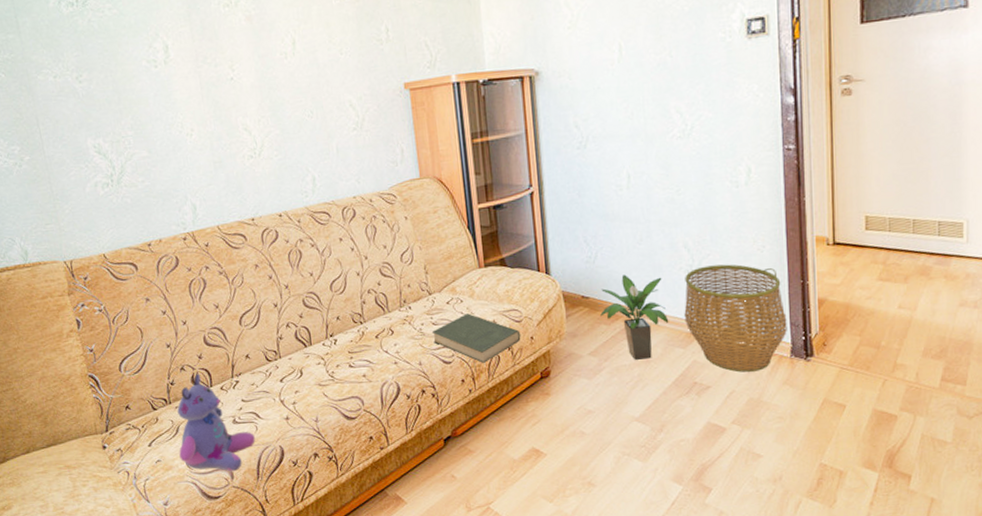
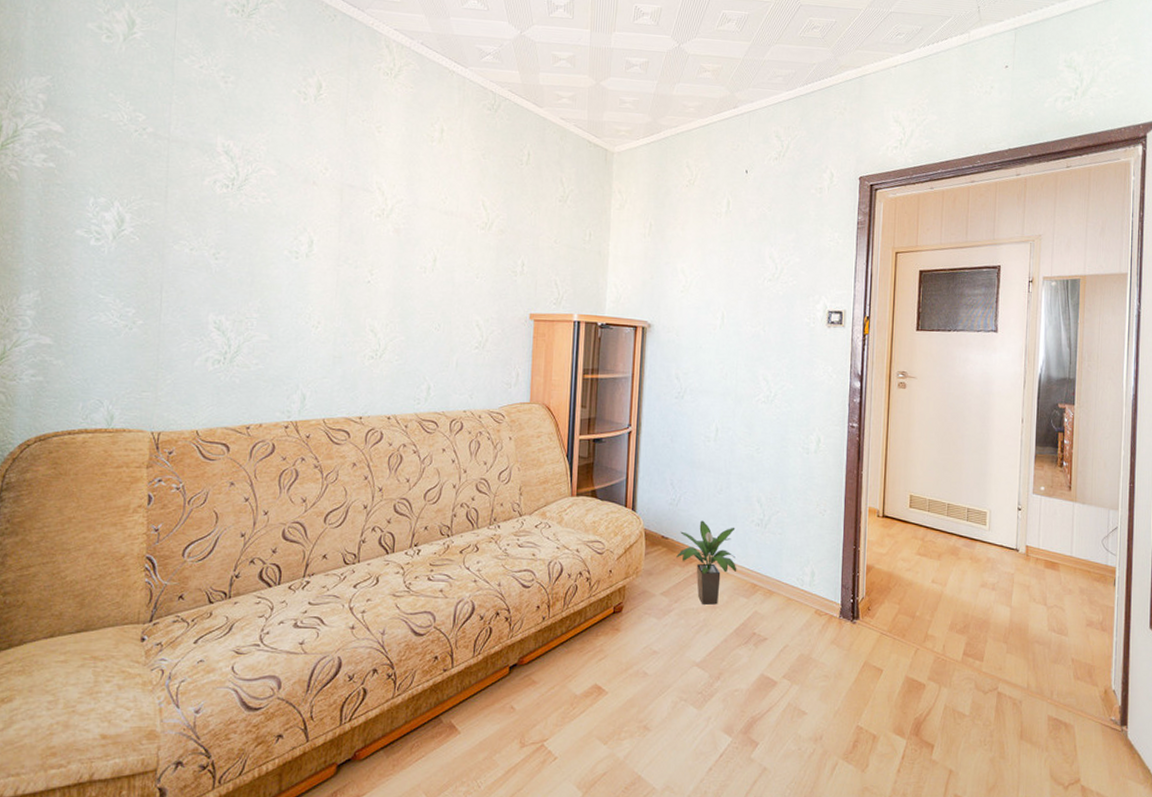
toy: present [177,373,256,472] -> none [226,569,314,681]
book: present [432,313,521,363] -> none [516,539,601,591]
basket: present [684,264,787,372] -> none [751,522,839,628]

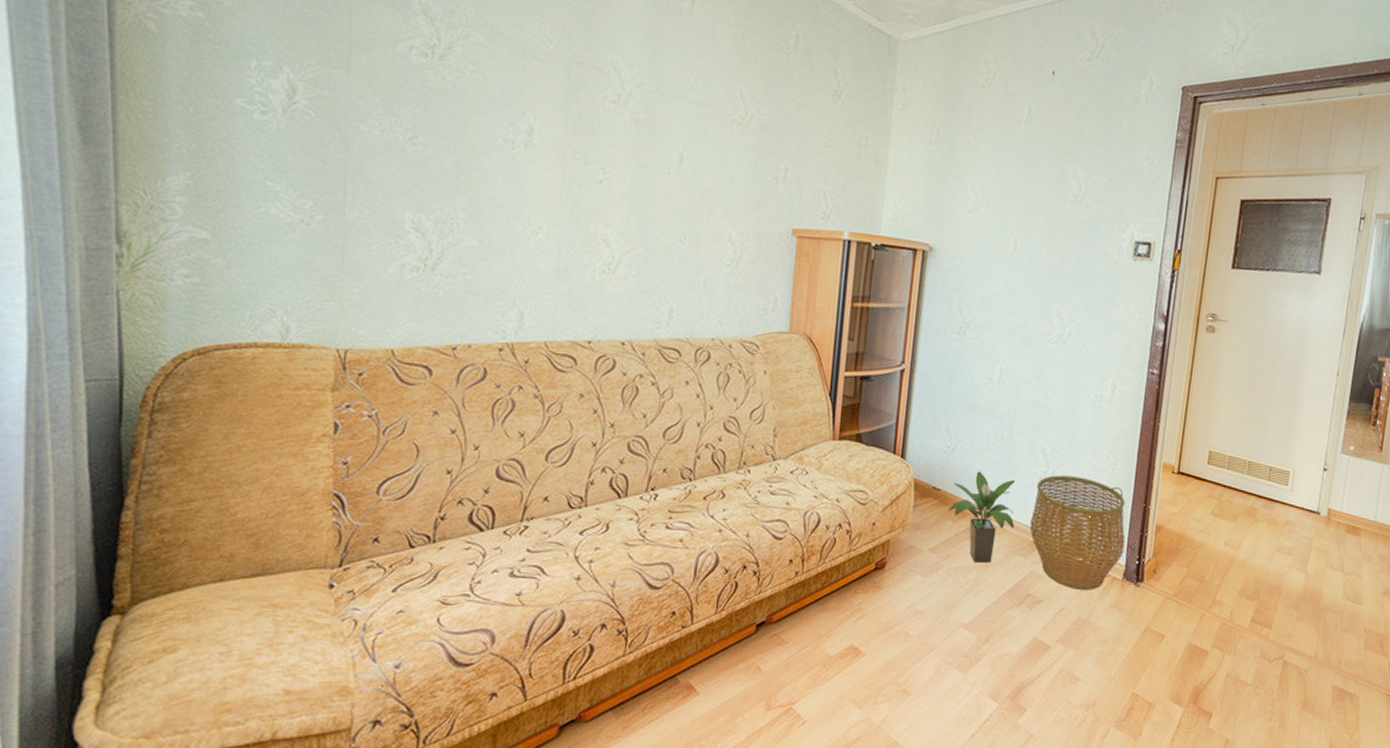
basket: none [751,522,839,628] -> present [1029,475,1126,590]

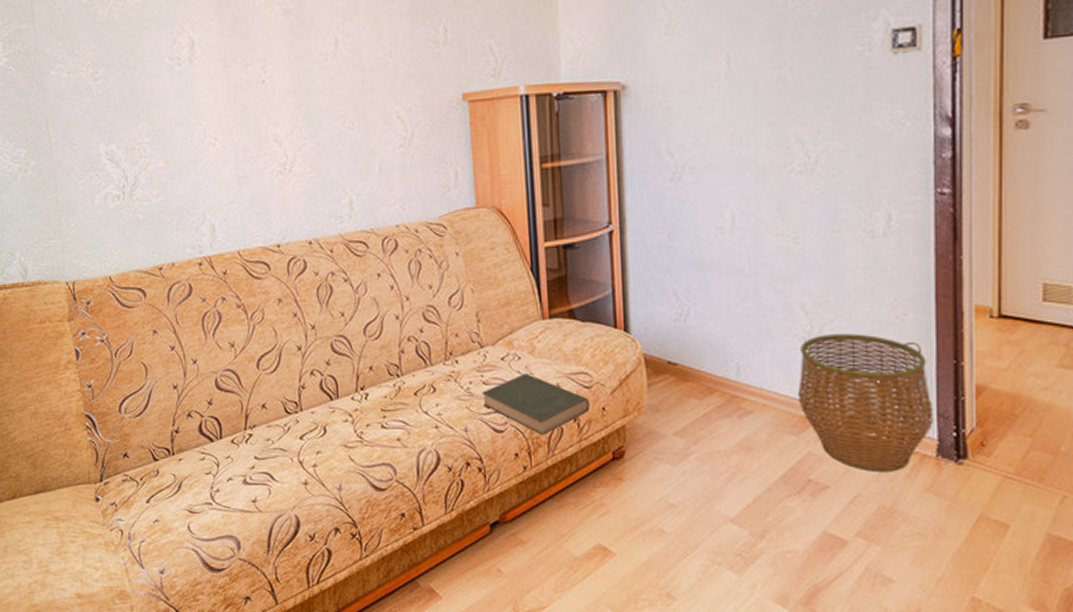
book: none [767,487,863,544] -> present [482,373,590,435]
potted plant: present [948,471,1016,563] -> none [690,338,778,445]

